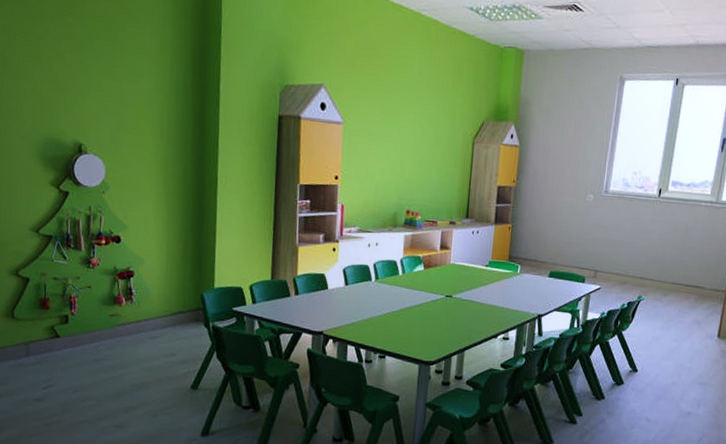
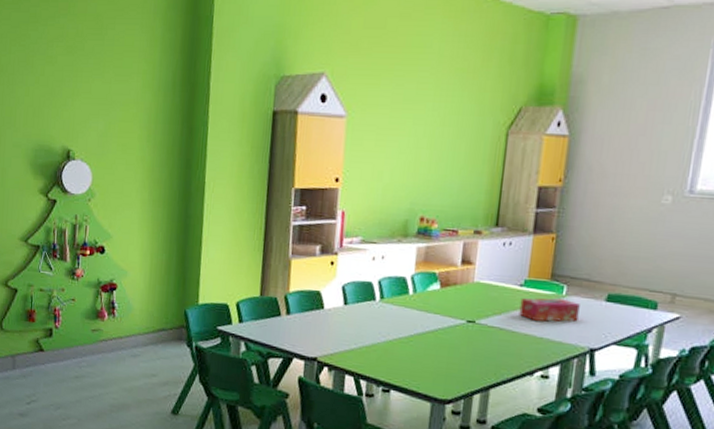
tissue box: none [485,275,530,295] -> present [519,297,580,322]

